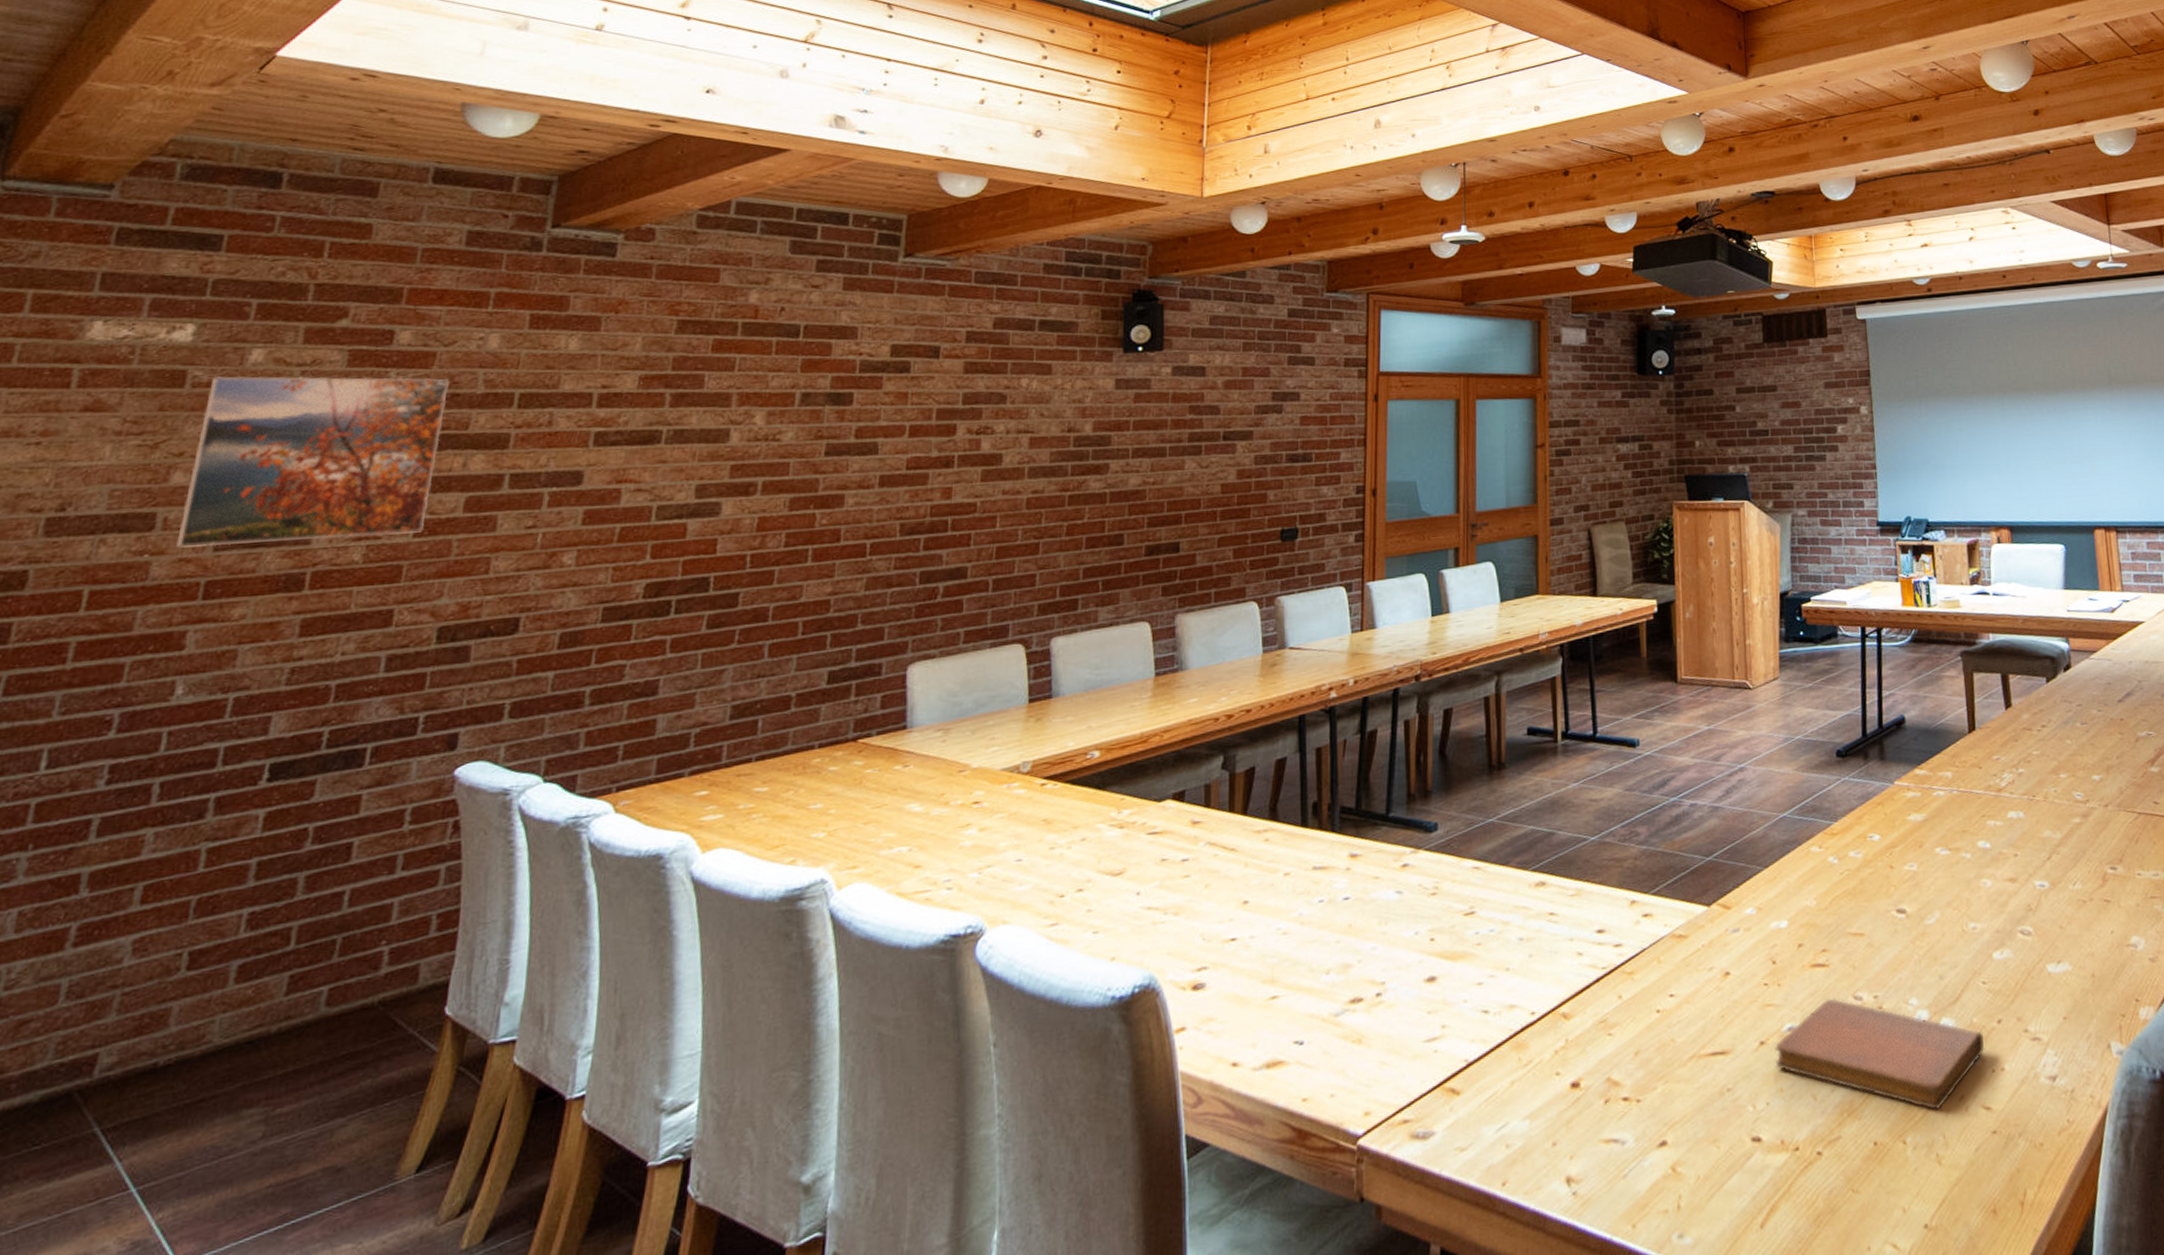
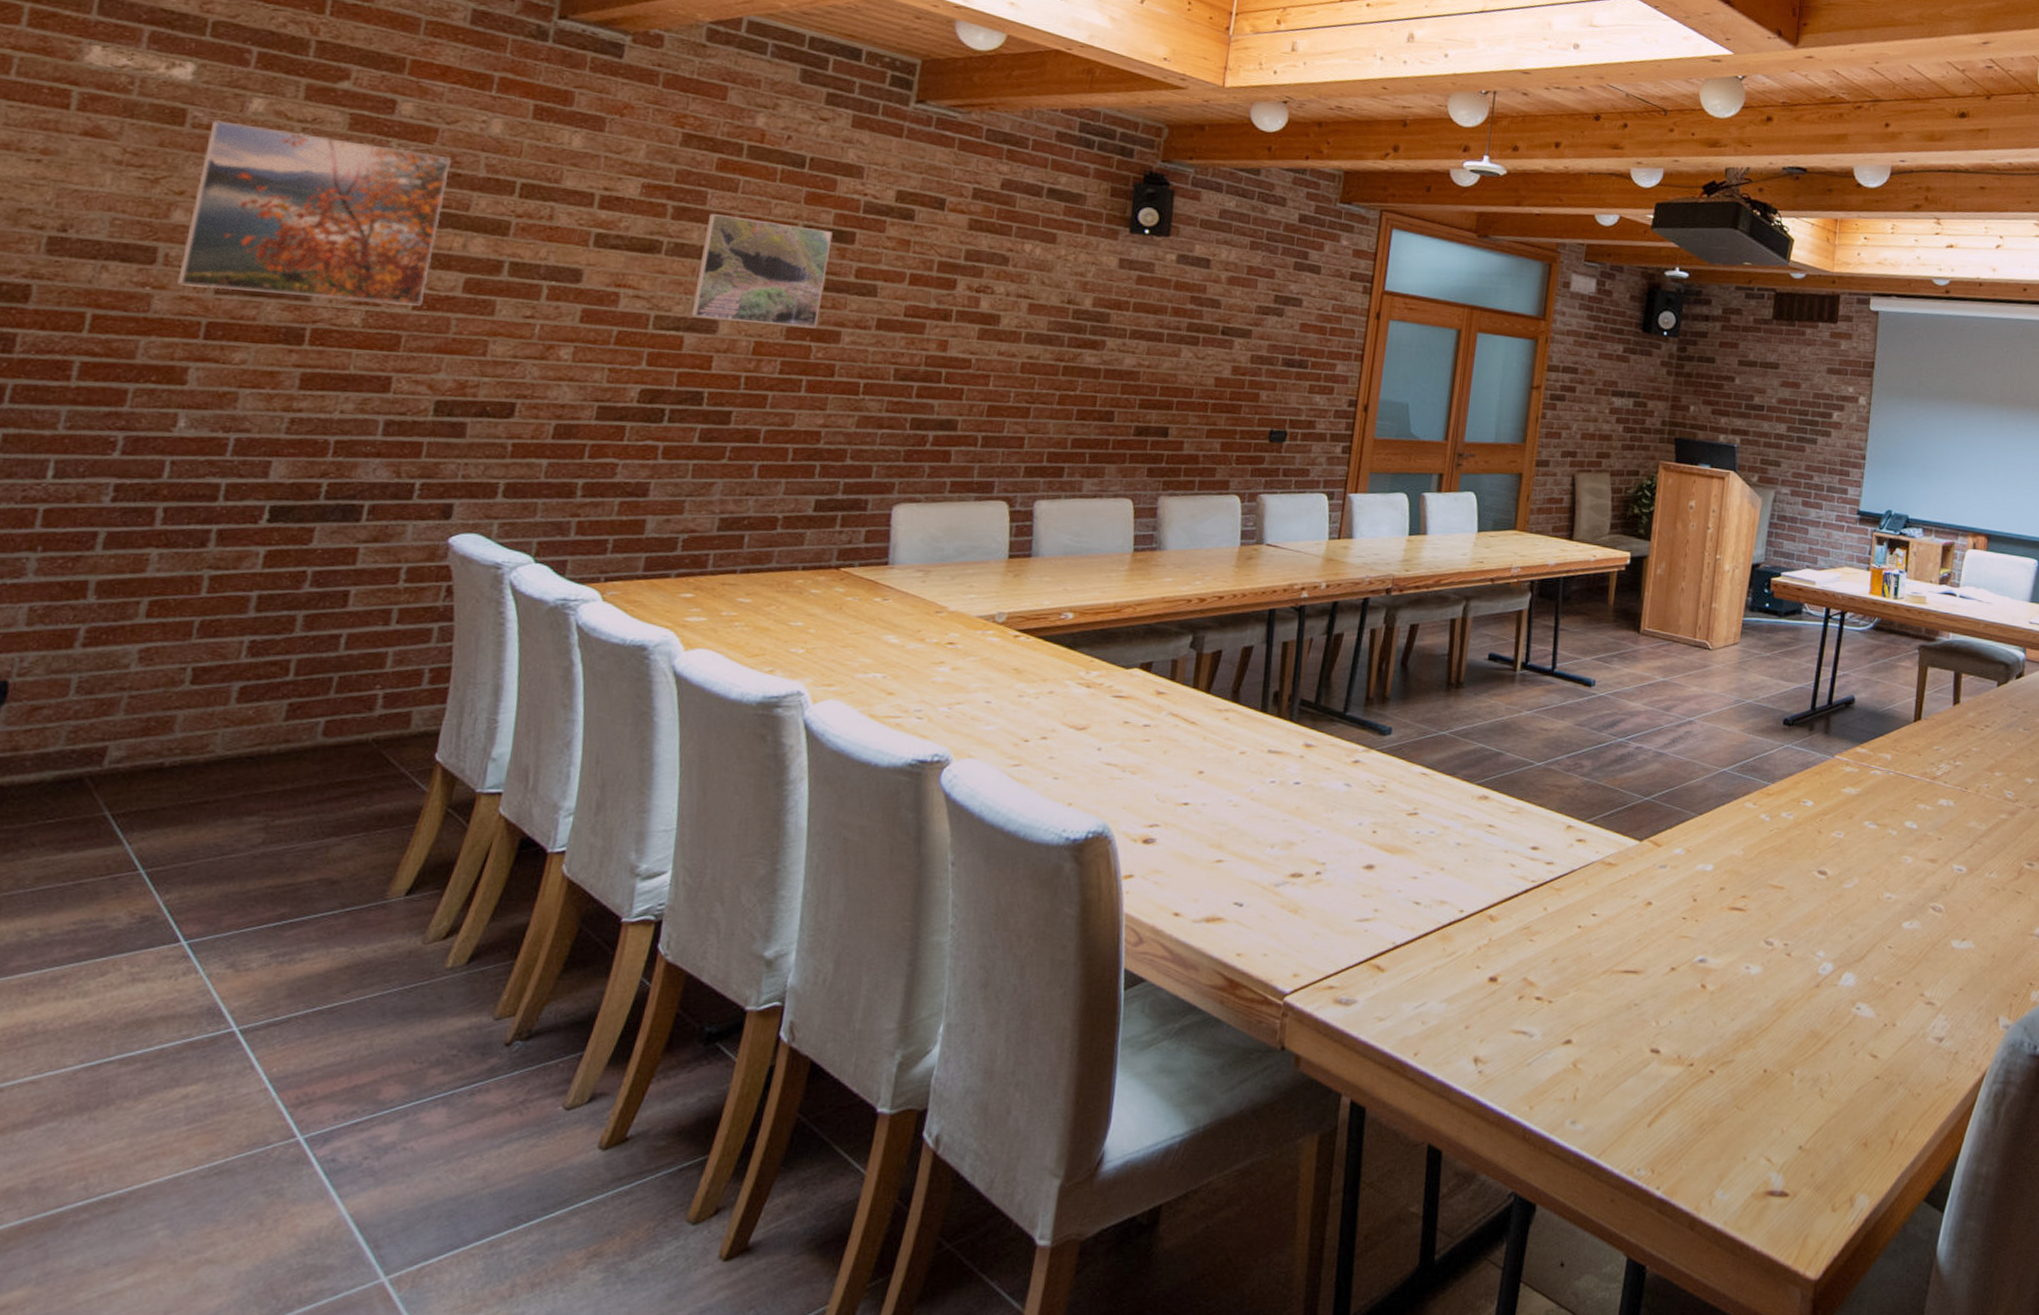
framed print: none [693,394,831,502] -> present [691,213,833,329]
notebook: present [1775,998,1985,1111] -> none [1683,939,1881,1051]

